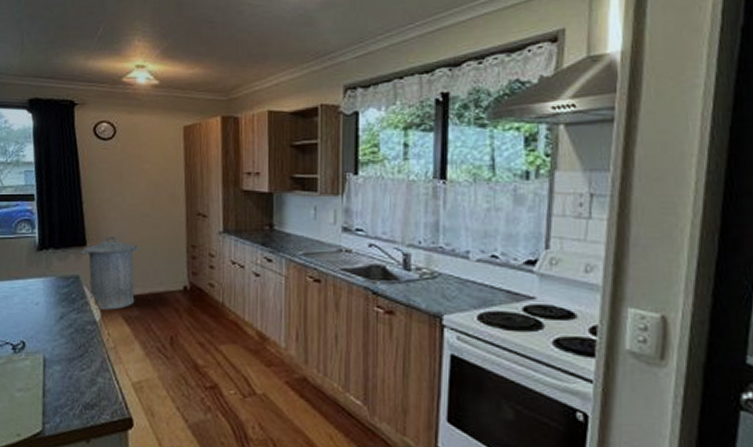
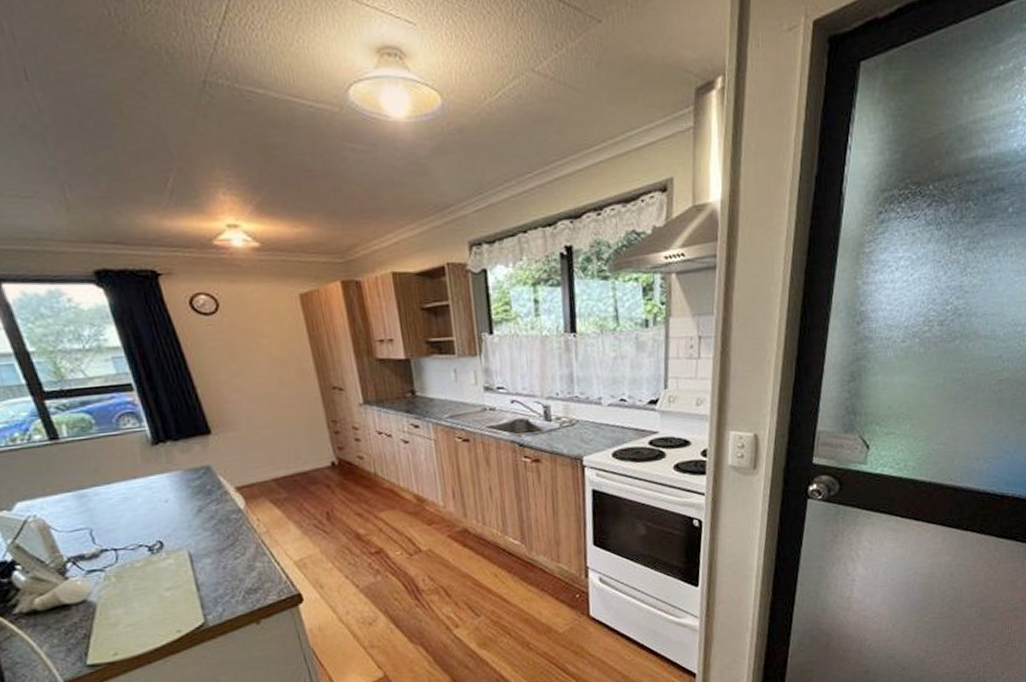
trash can: present [80,235,140,310] -> none [206,419,280,498]

